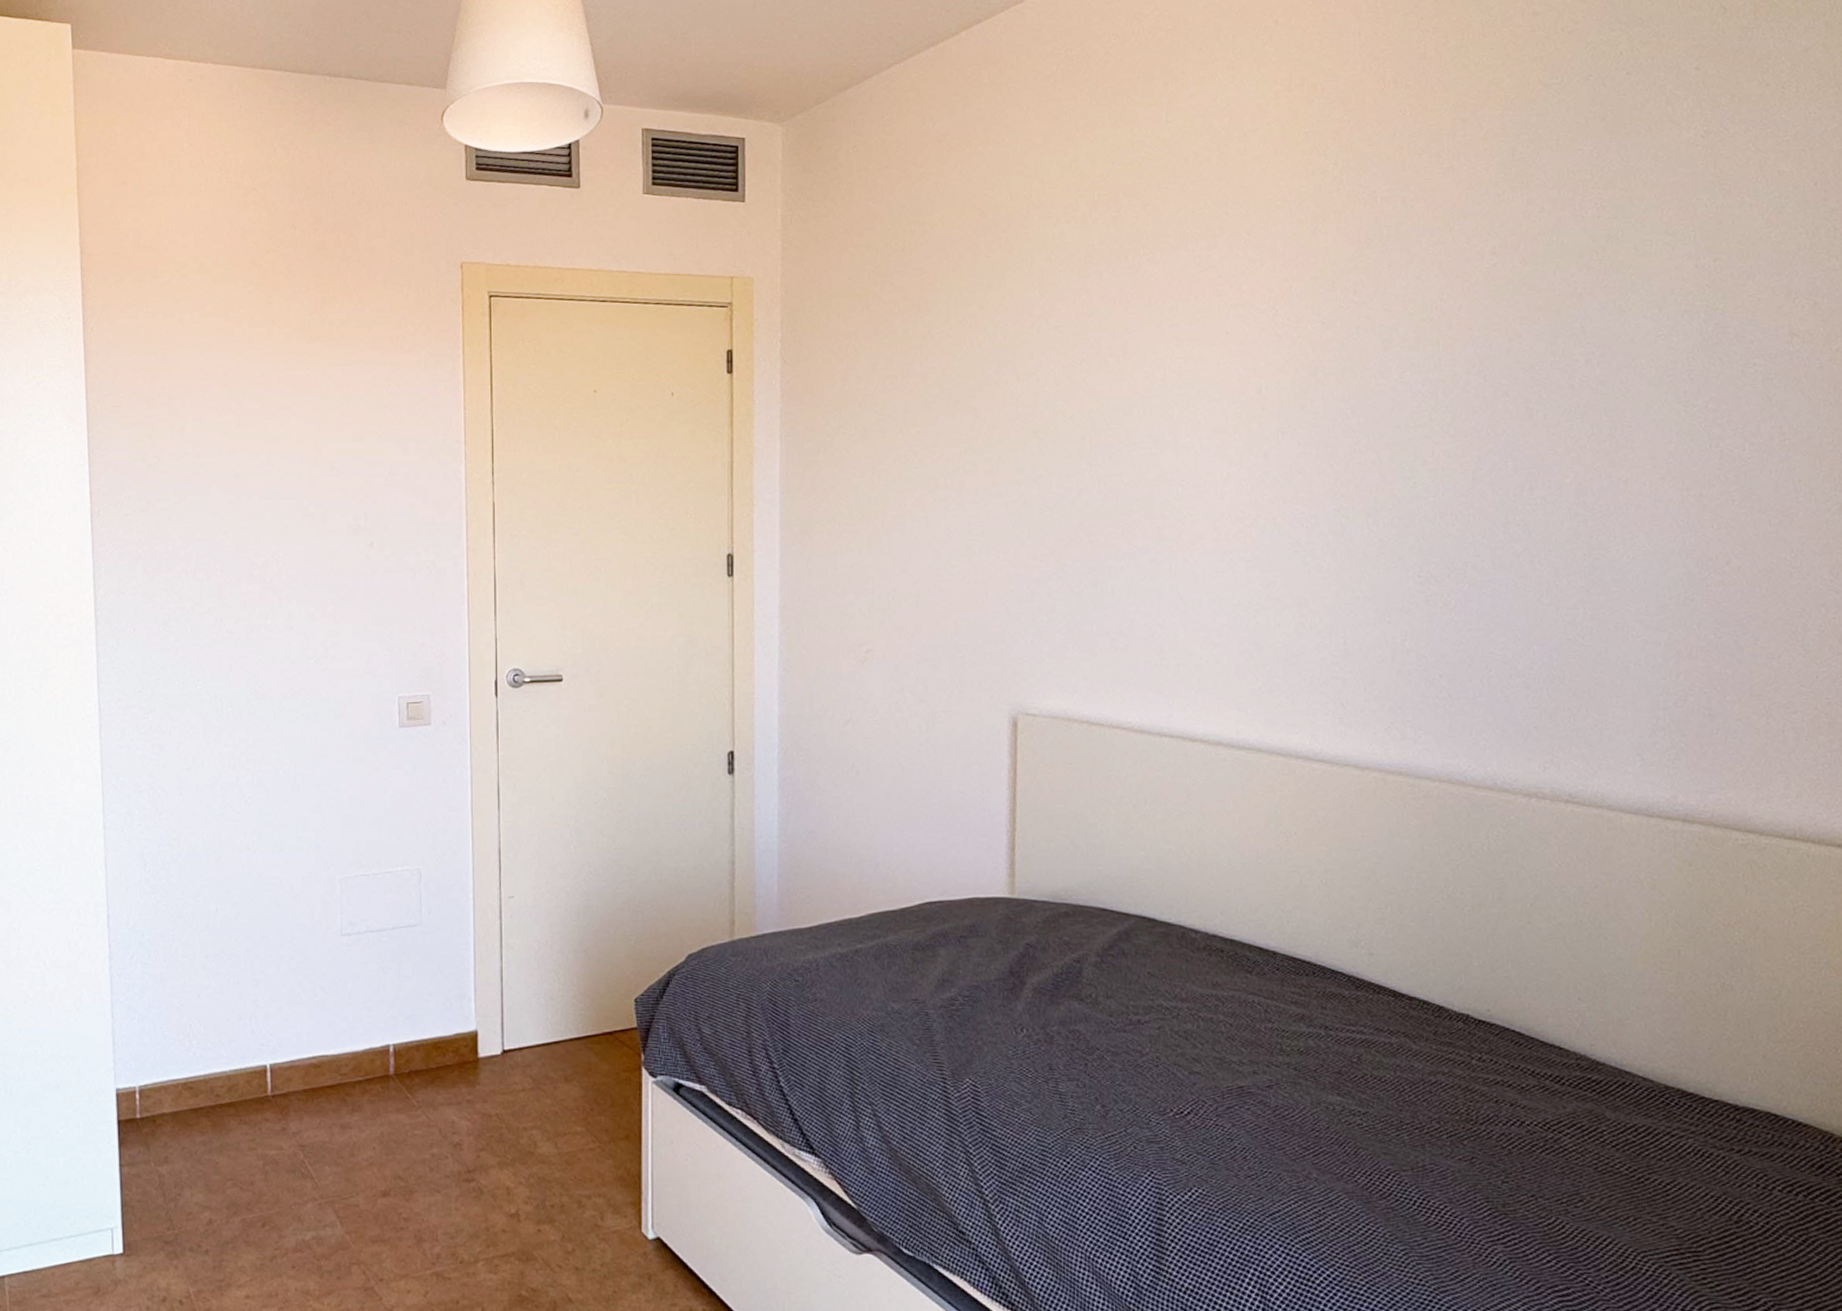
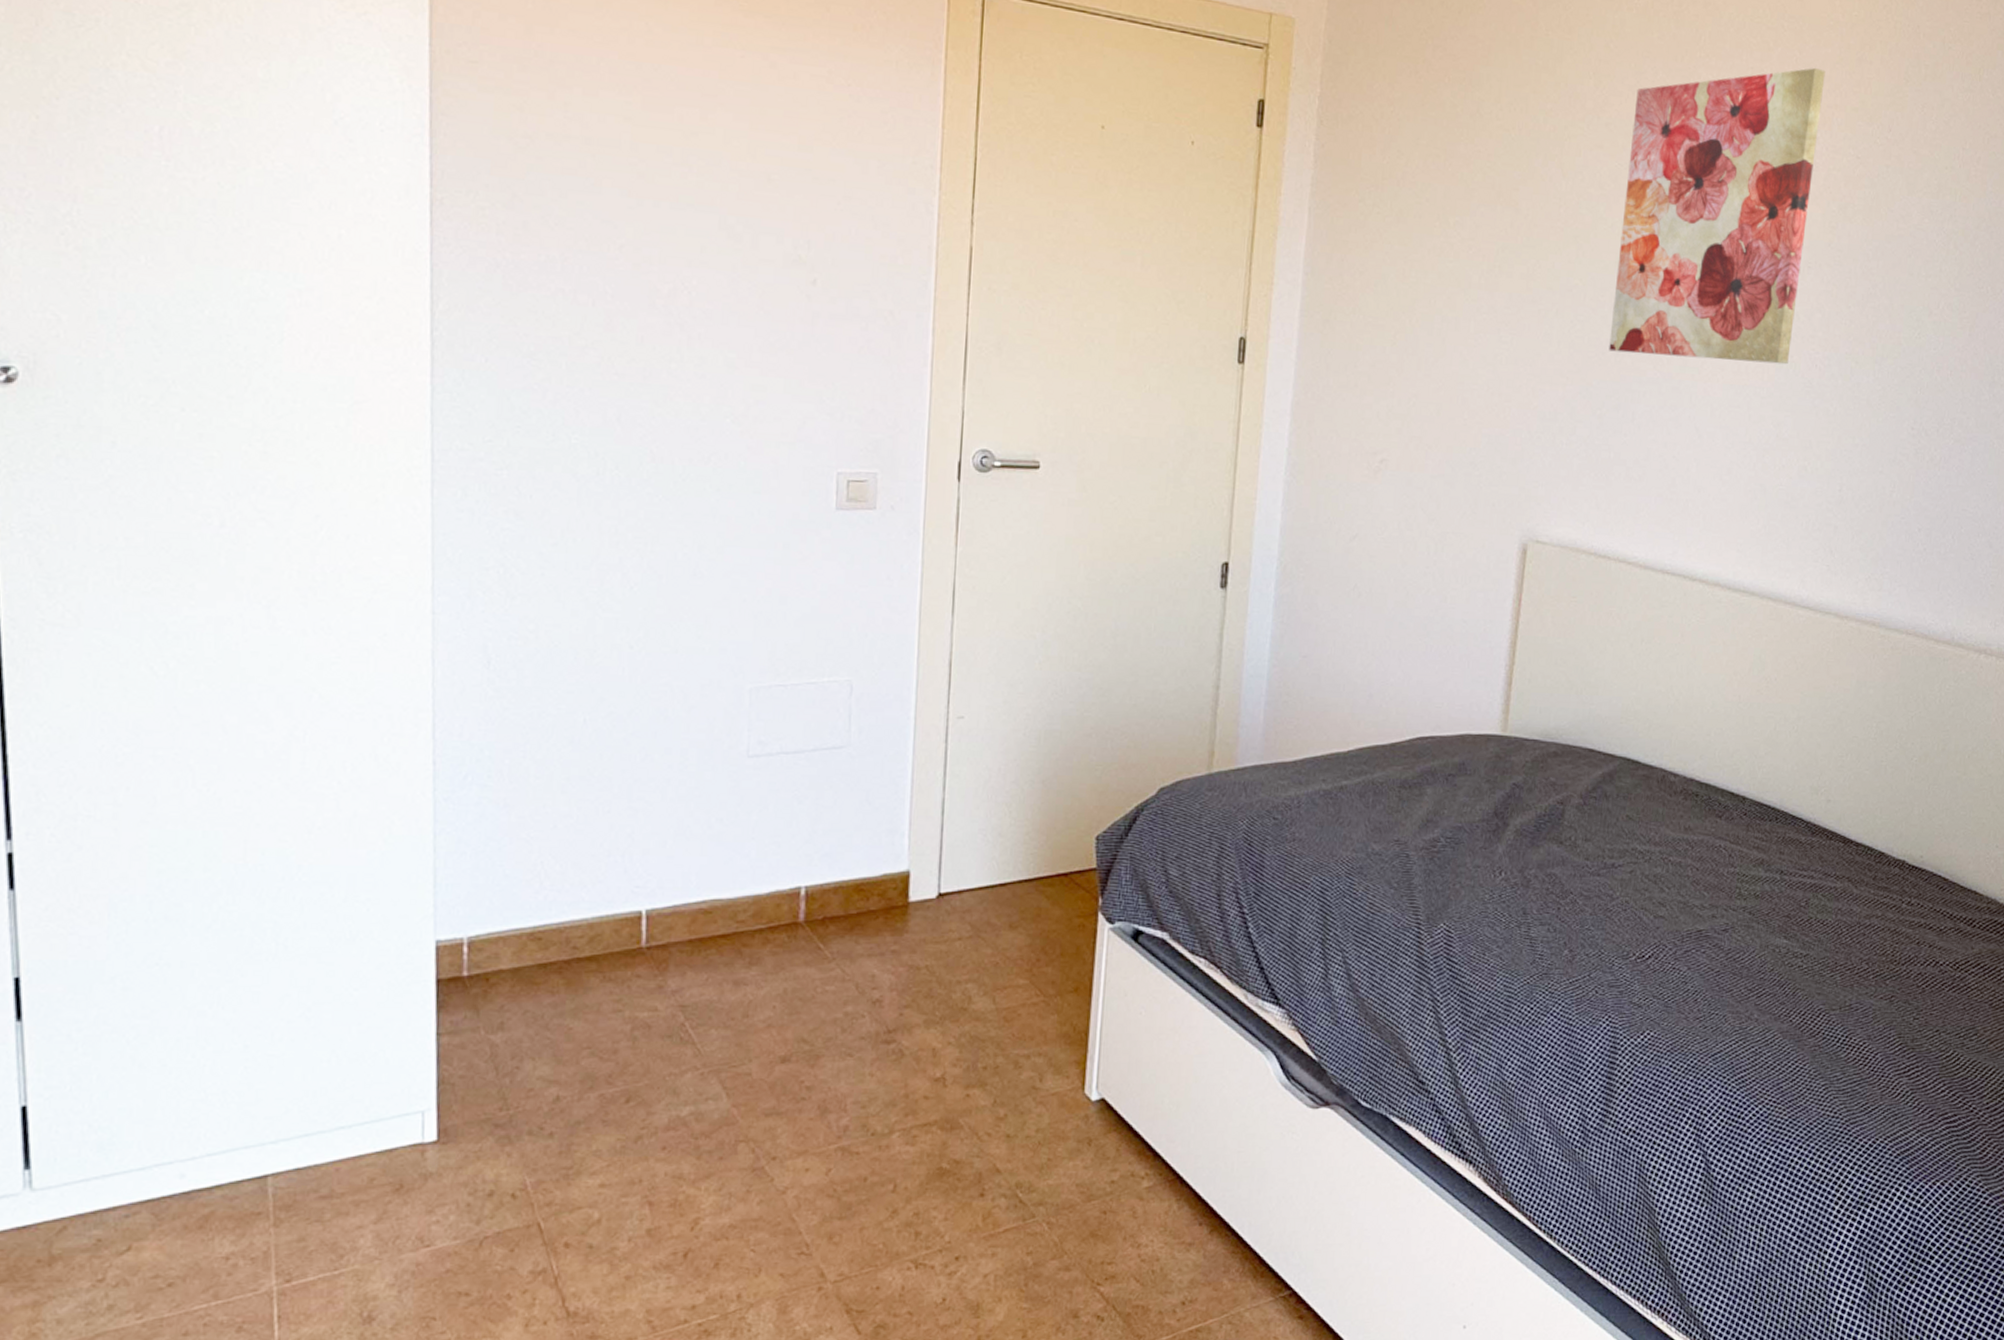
wall art: none [1080,246,1278,532] -> present [1609,67,1825,365]

